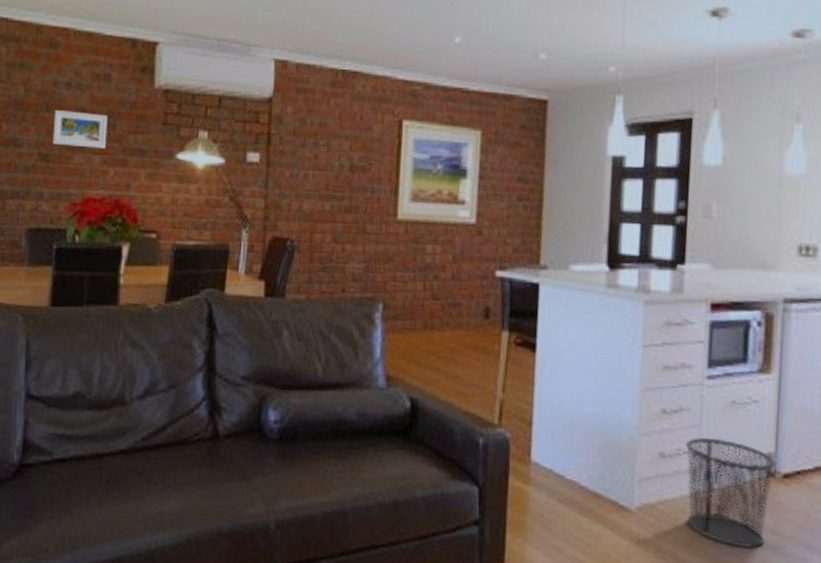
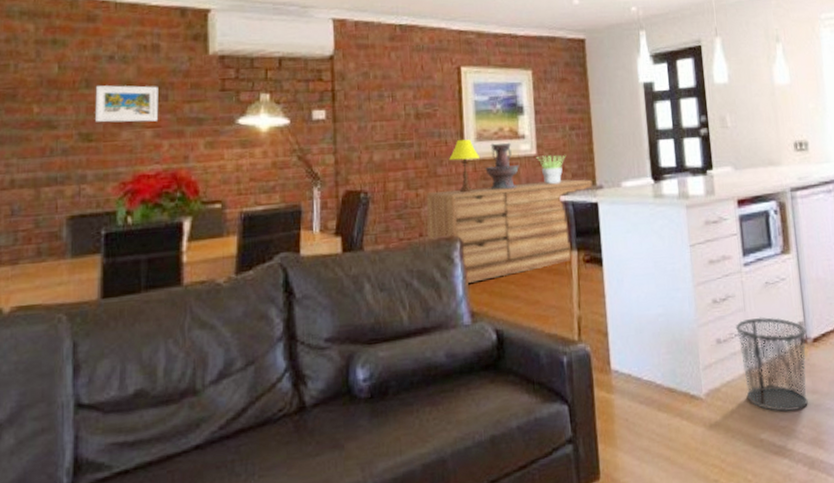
sideboard: none [350,248,536,347] -> present [426,179,593,283]
table lamp: none [380,198,414,254] -> present [449,139,481,193]
decorative urn: none [417,206,456,257] -> present [485,142,520,190]
potted plant: none [475,225,510,257] -> present [536,155,567,184]

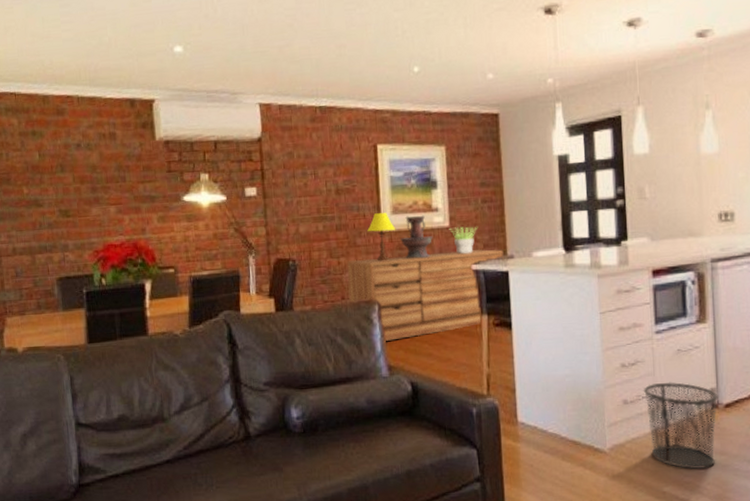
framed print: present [95,85,159,123] -> none [68,169,119,201]

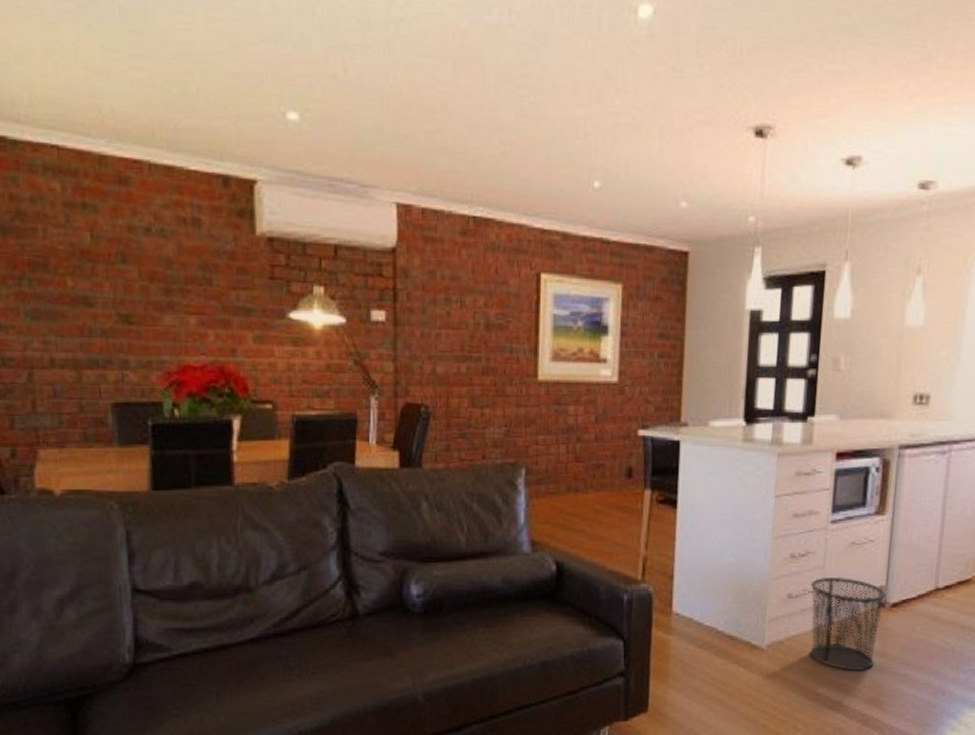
sideboard: present [347,249,504,341] -> none [491,412,677,512]
table lamp: present [367,213,396,261] -> none [520,358,555,417]
decorative urn: present [401,215,433,259] -> none [559,365,598,418]
potted plant: present [449,227,478,254] -> none [617,384,651,416]

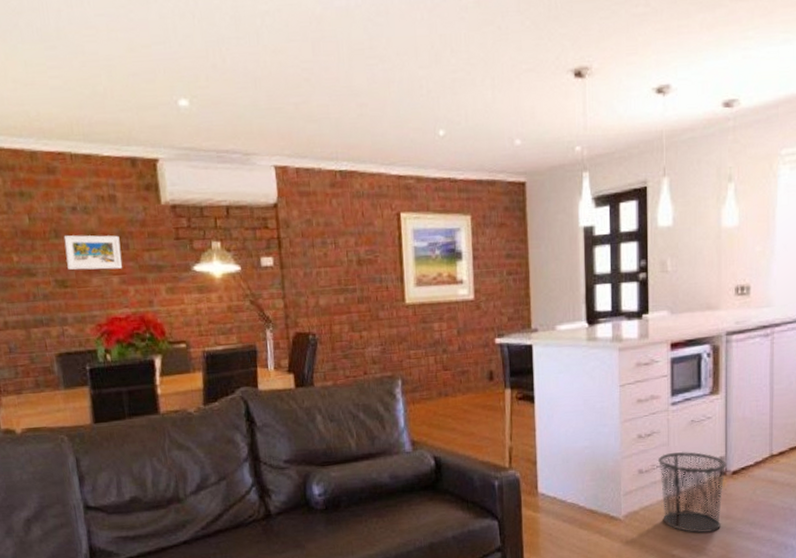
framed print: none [132,262,203,308] -> present [63,235,122,270]

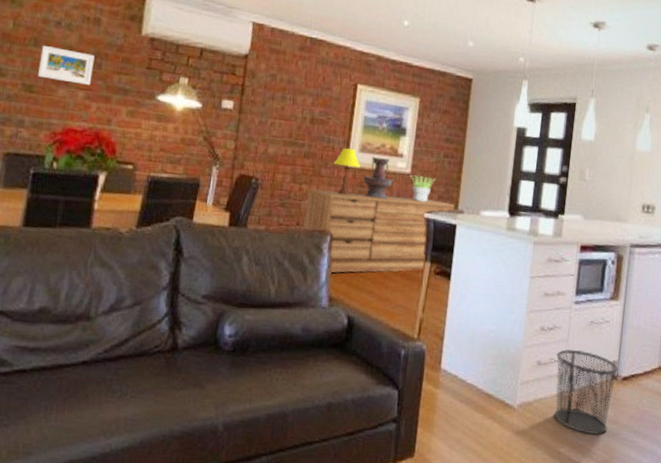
sideboard: none [369,323,528,416] -> present [304,188,455,273]
table lamp: none [390,285,420,335] -> present [333,148,361,195]
decorative urn: none [424,287,458,333] -> present [363,156,394,200]
potted plant: none [473,299,503,327] -> present [409,175,437,202]

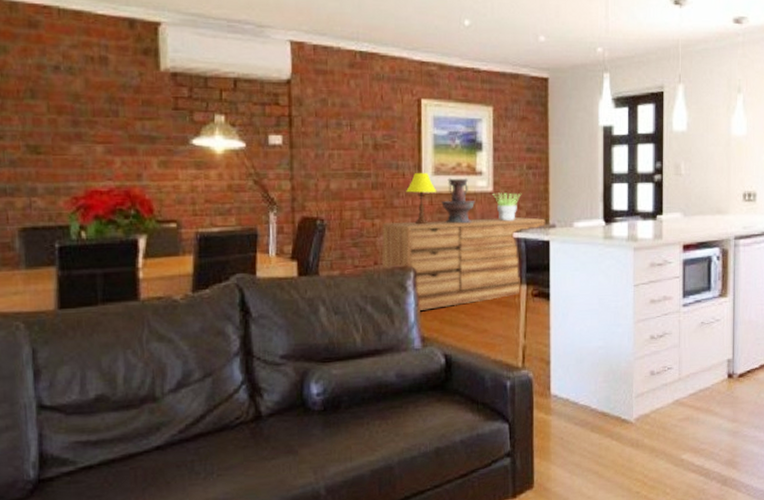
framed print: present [38,46,95,85] -> none [41,97,109,137]
waste bin: present [554,349,619,434] -> none [670,353,734,437]

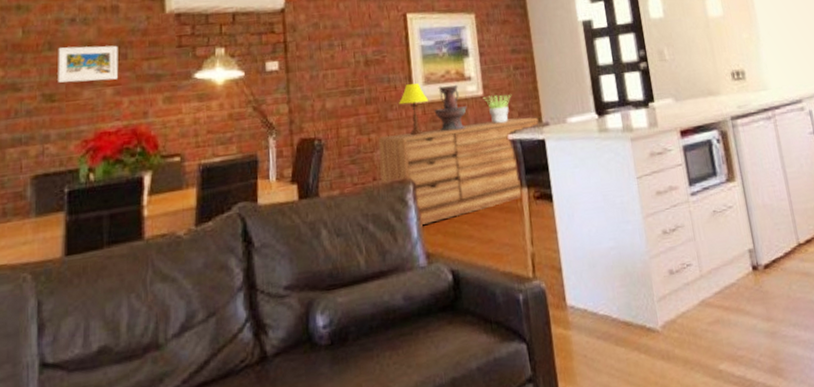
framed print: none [41,97,109,137] -> present [58,45,119,83]

